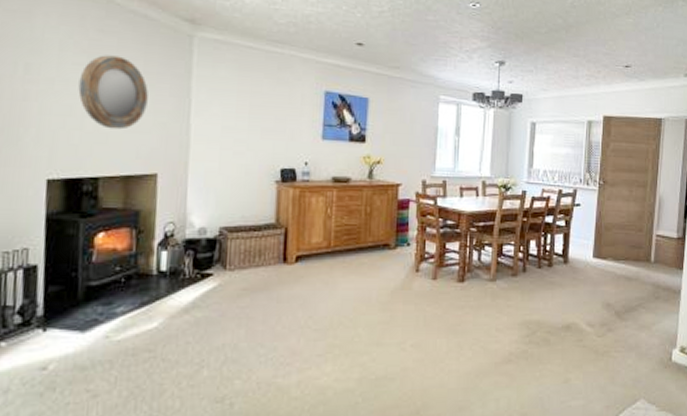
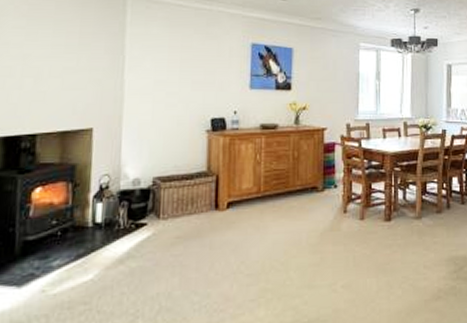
home mirror: present [78,55,148,130] -> none [17,18,84,87]

